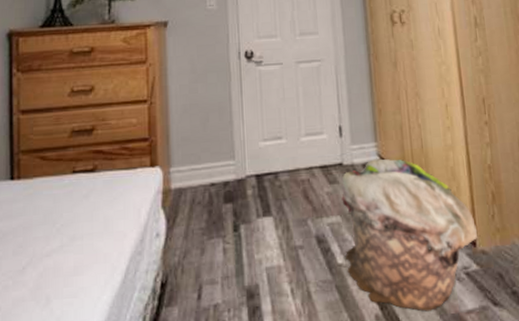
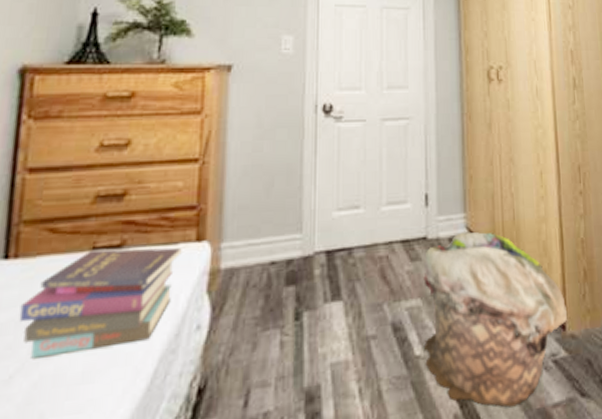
books: none [25,171,140,255] -> present [19,247,182,359]

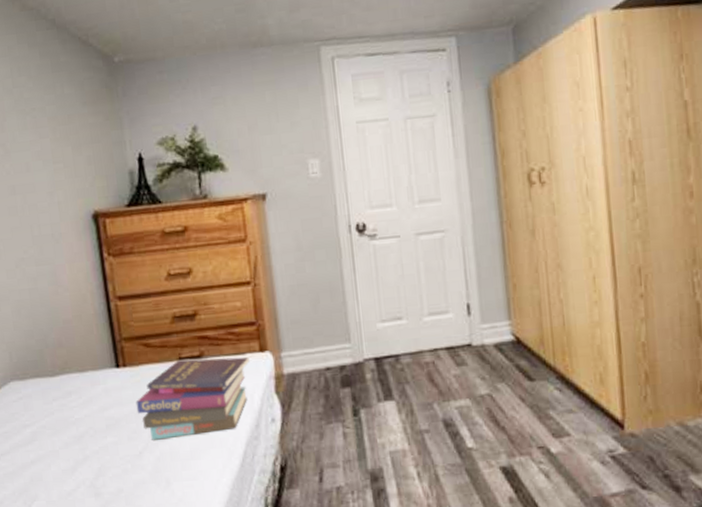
laundry basket: present [423,231,568,407] -> none [471,338,627,494]

